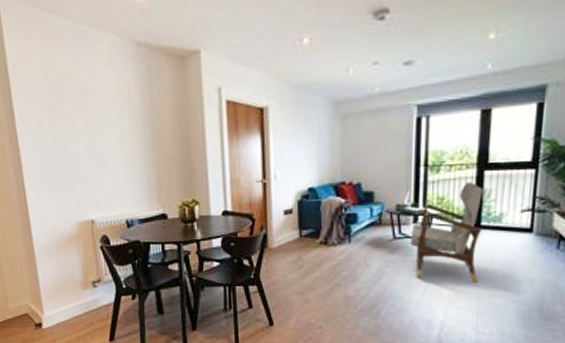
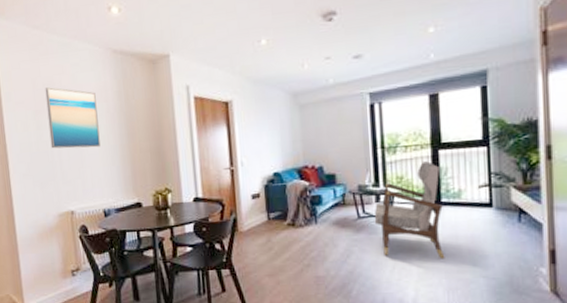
wall art: none [60,82,123,153] -> present [45,87,101,149]

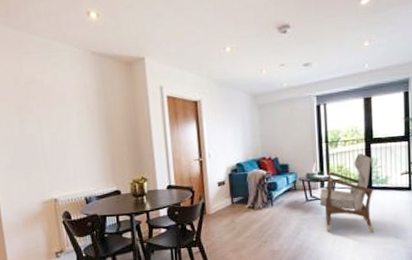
wall art: present [45,87,101,149] -> none [27,85,82,142]

